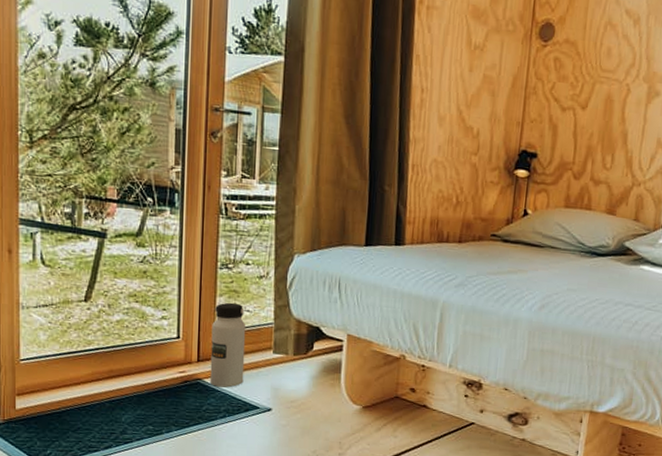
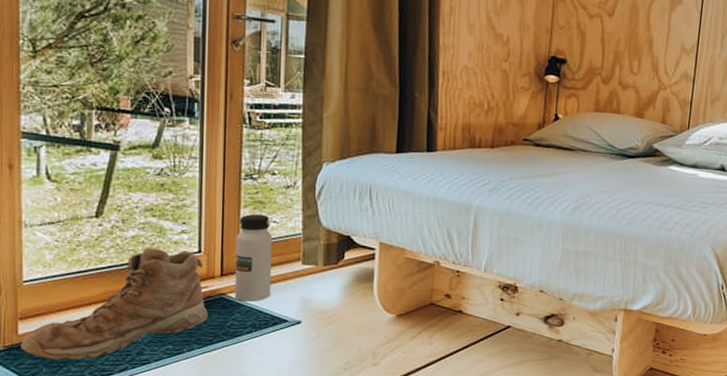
hiking boot: none [18,331,185,436] -> present [21,246,208,361]

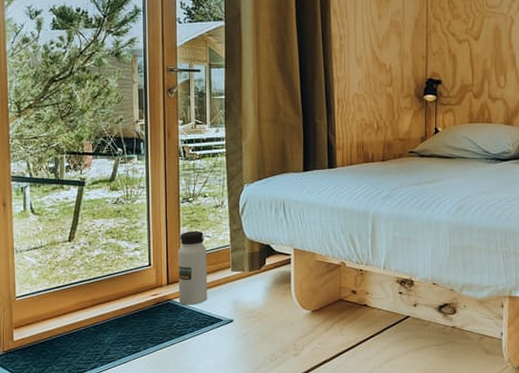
hiking boot: present [21,246,208,361] -> none [16,263,159,361]

